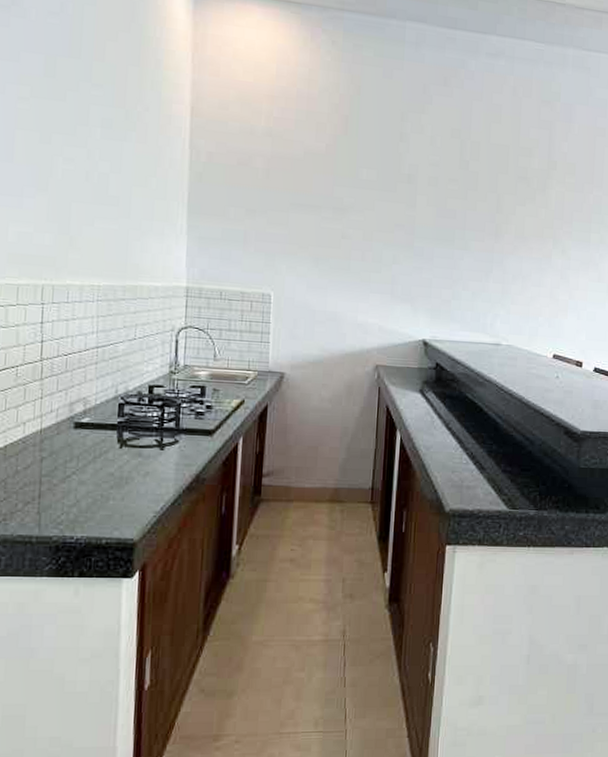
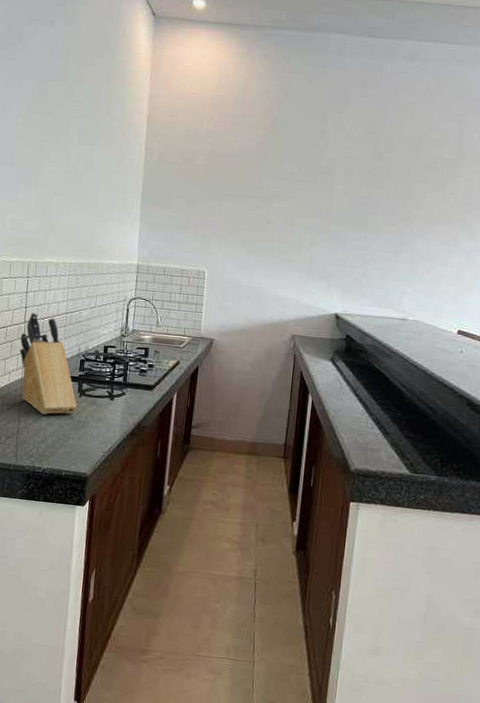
knife block: none [36,347,118,472] -> present [19,312,78,415]

